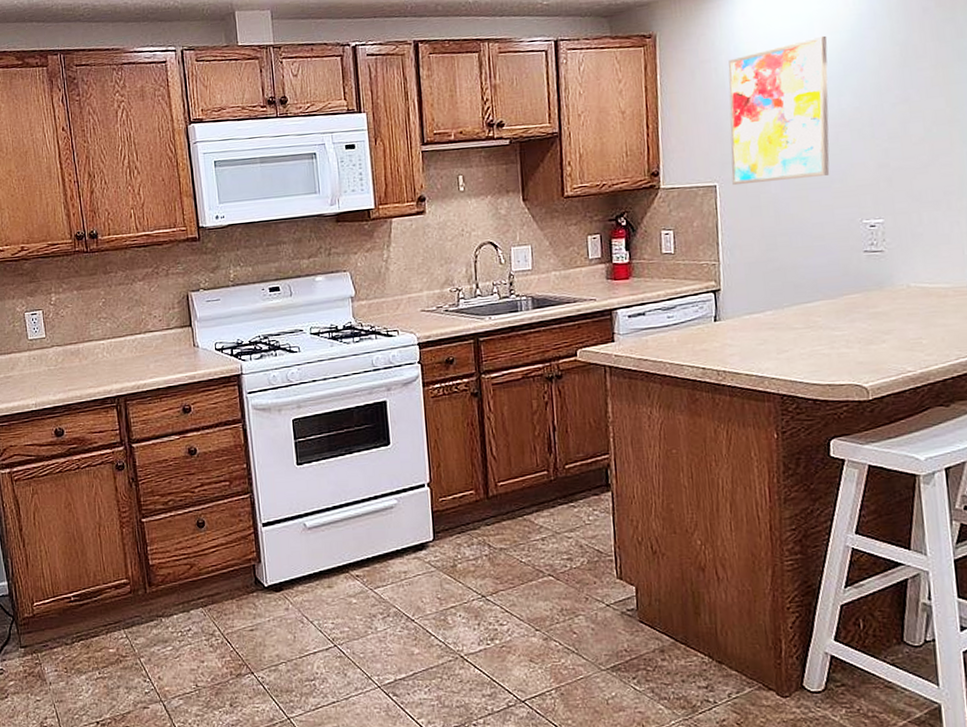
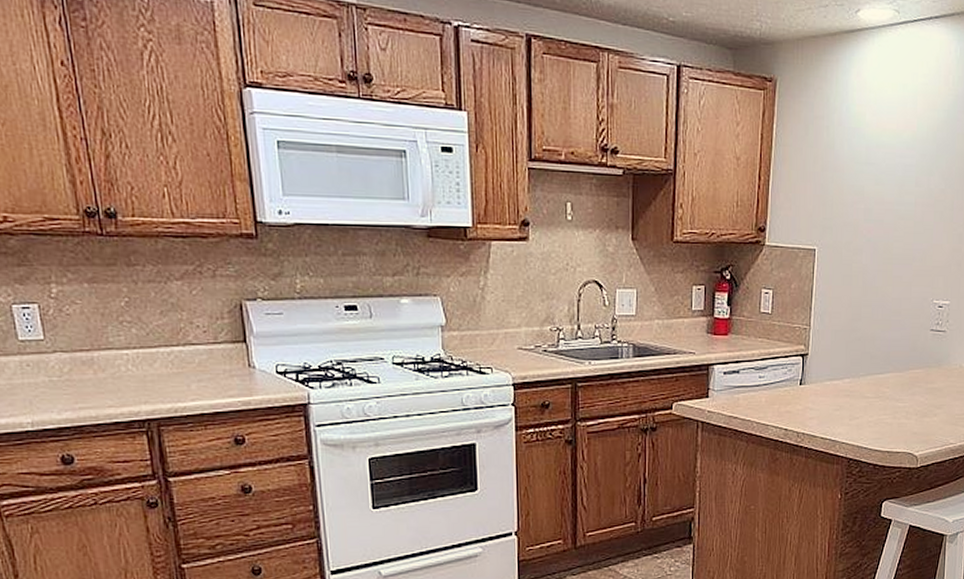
wall art: present [728,35,830,186] -> none [830,111,927,253]

